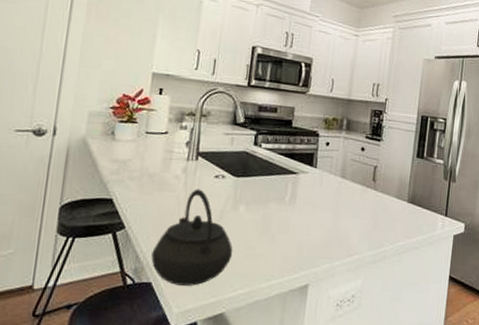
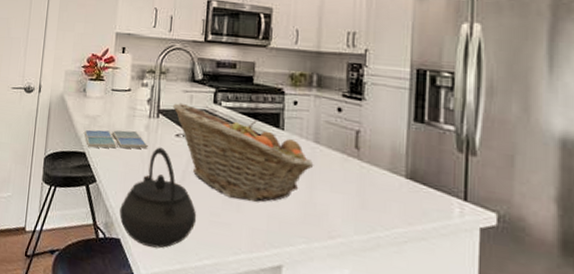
drink coaster: none [111,173,185,194] -> present [84,129,148,149]
fruit basket: none [213,145,340,233] -> present [173,102,314,203]

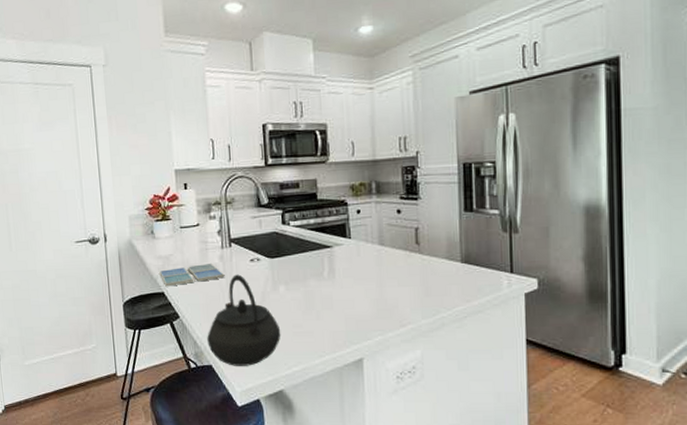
fruit basket: present [173,102,314,203] -> none [244,229,381,308]

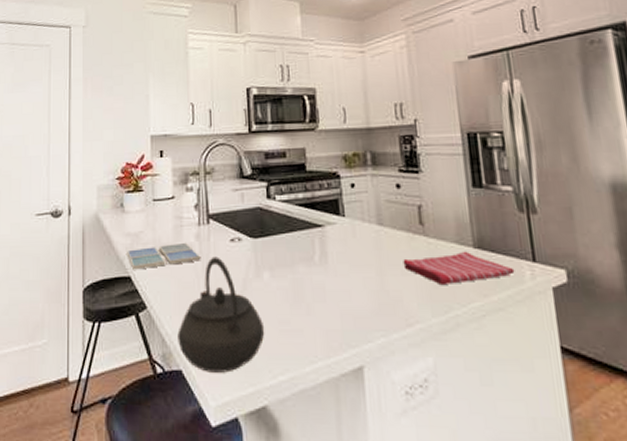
dish towel: none [400,265,495,294] -> present [403,251,515,286]

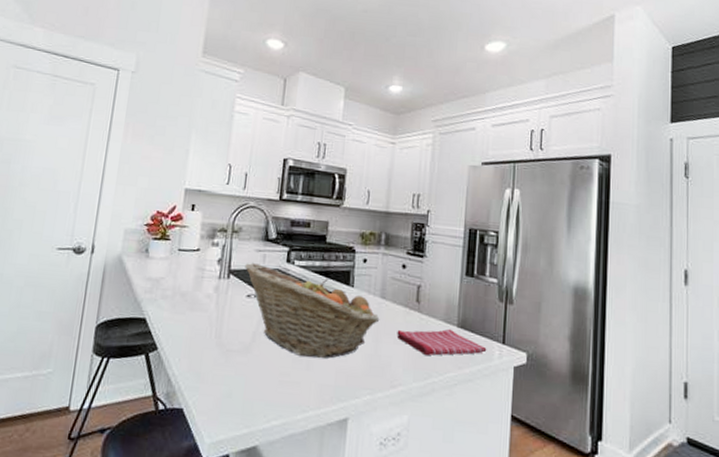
drink coaster: present [127,242,201,270] -> none [145,292,217,313]
kettle: present [177,256,265,373] -> none [183,309,266,414]
fruit basket: none [224,203,381,300] -> present [245,262,380,359]

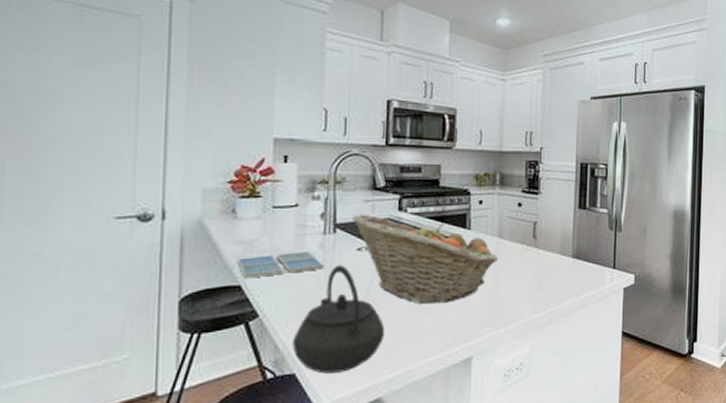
drink coaster: none [145,292,217,313] -> present [237,250,324,279]
kettle: none [183,309,266,414] -> present [292,265,385,374]
dish towel: present [396,328,487,356] -> none [515,260,600,288]

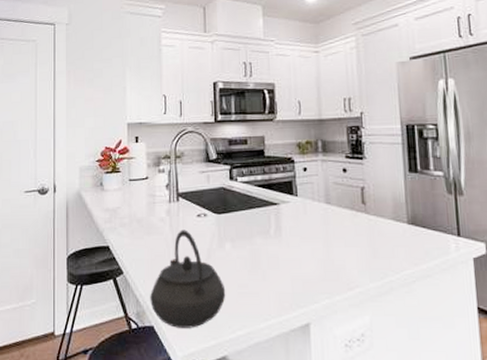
drink coaster: present [237,250,324,279] -> none [106,217,171,241]
fruit basket: present [352,213,499,304] -> none [191,183,328,267]

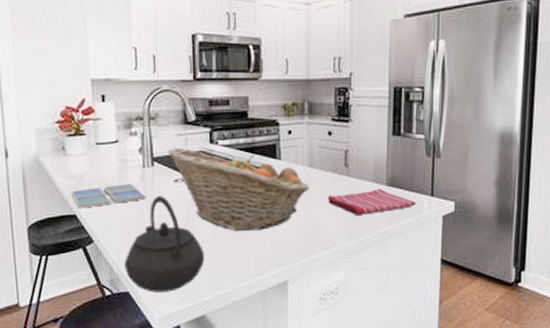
drink coaster: none [106,217,171,241] -> present [71,183,146,209]
fruit basket: none [191,183,328,267] -> present [168,147,310,231]
dish towel: none [346,226,442,256] -> present [328,188,416,216]

